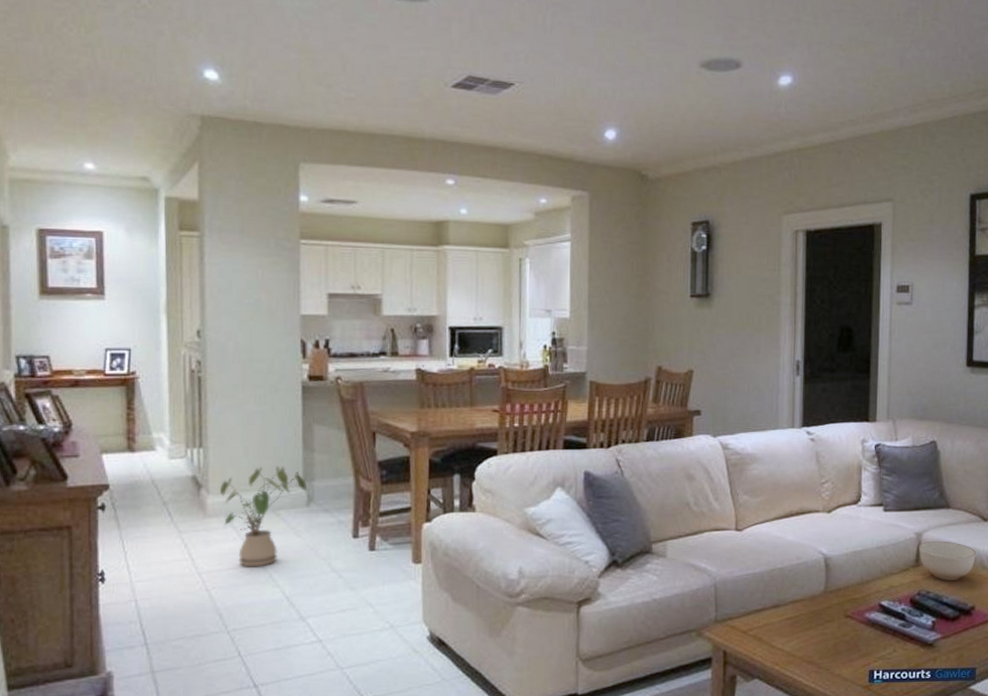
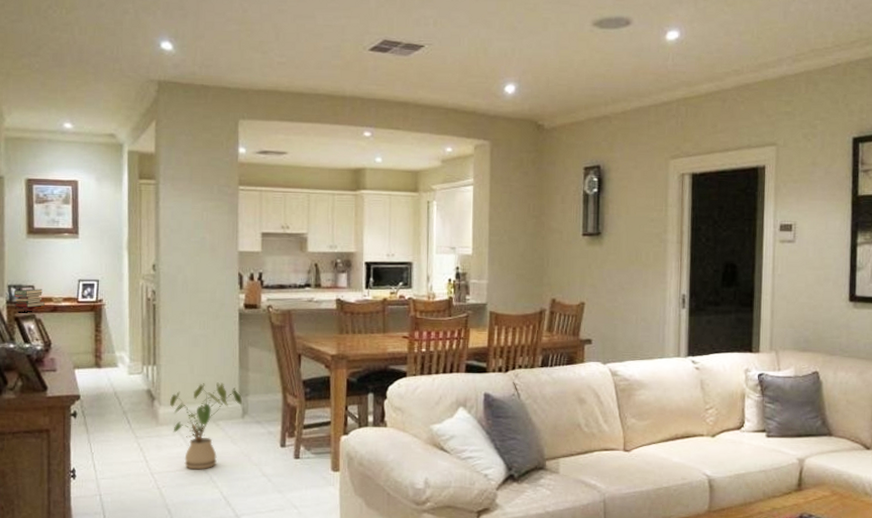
books: none [23,359,63,382] -> present [13,288,45,308]
bowl: present [919,541,976,580] -> none [801,466,858,505]

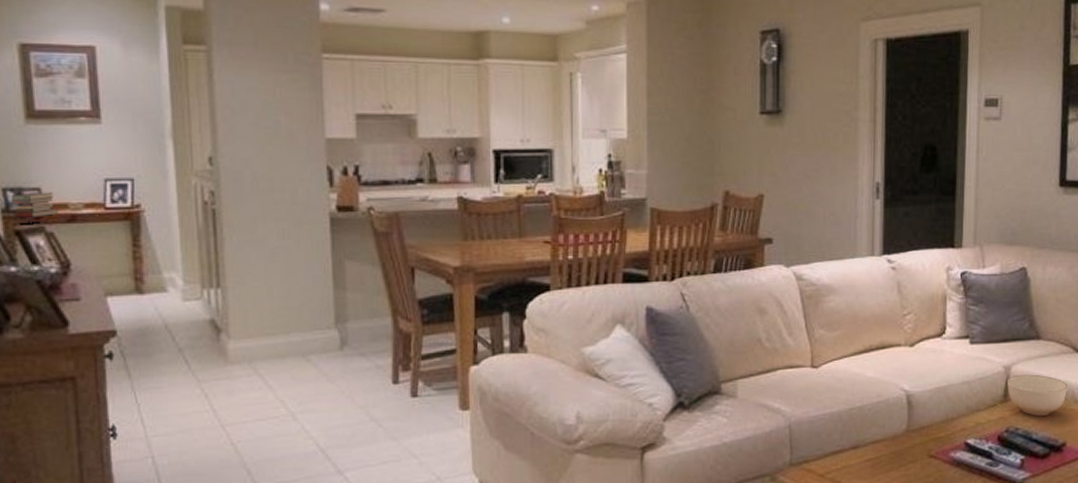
house plant: present [170,382,242,470] -> none [242,307,339,418]
bowl: none [801,466,858,505] -> present [1007,374,1067,416]

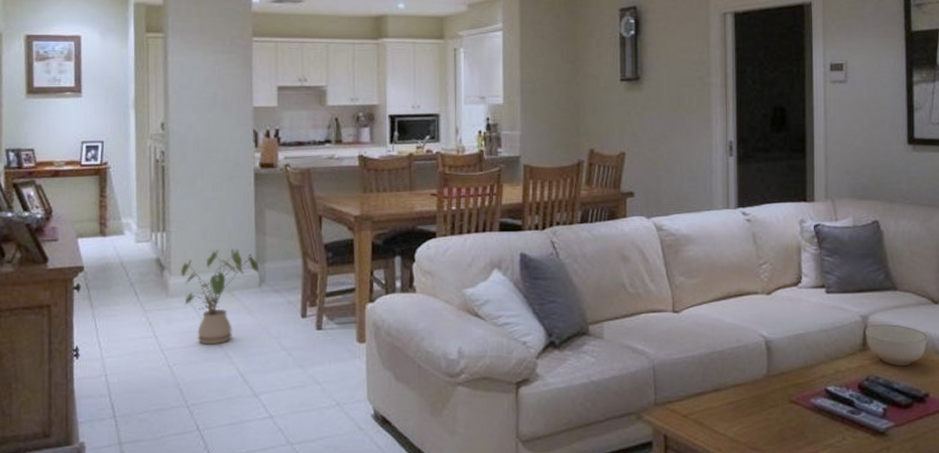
books: present [11,192,58,217] -> none [12,152,45,173]
house plant: none [242,307,339,418] -> present [181,249,259,345]

